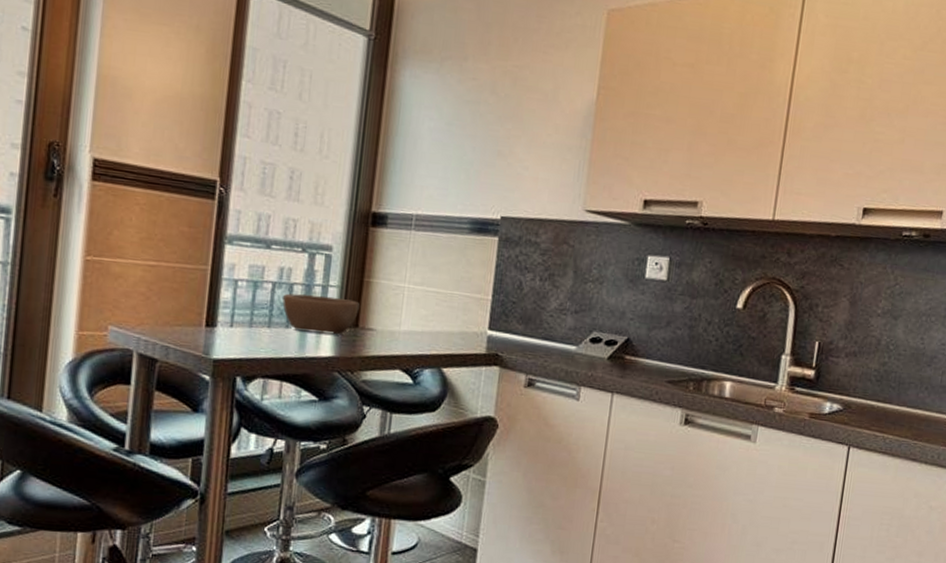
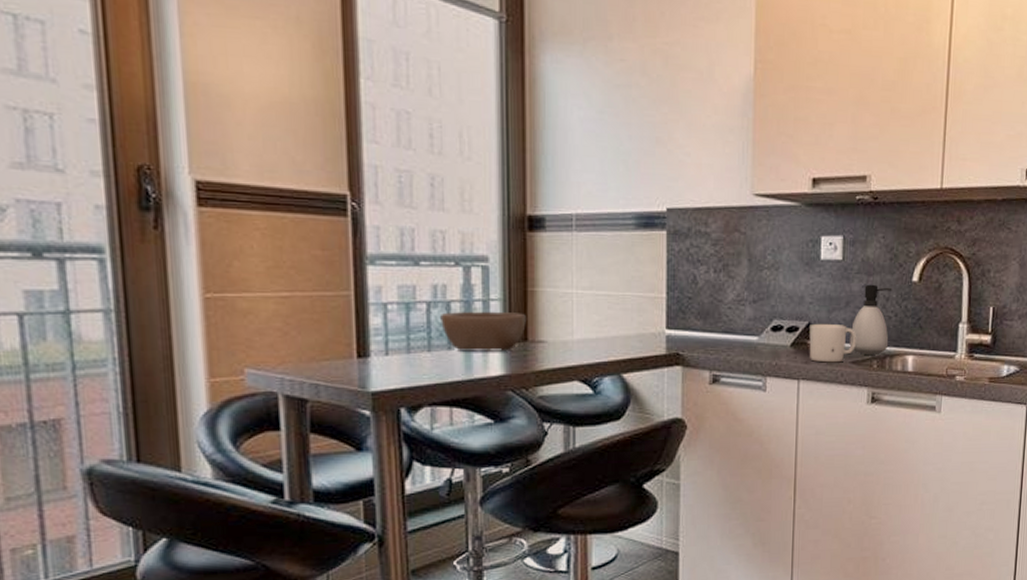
mug: none [625,339,675,381] -> present [809,323,856,363]
soap dispenser: none [666,306,715,377] -> present [849,284,892,355]

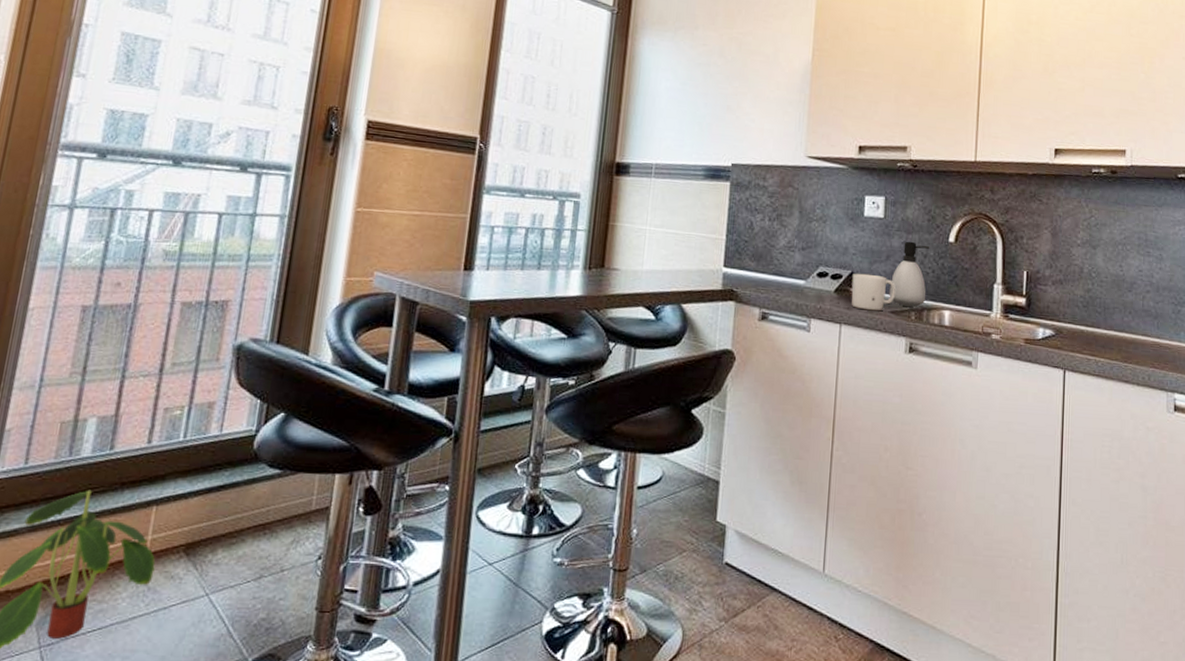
bowl: present [441,311,526,352] -> none [535,237,605,275]

